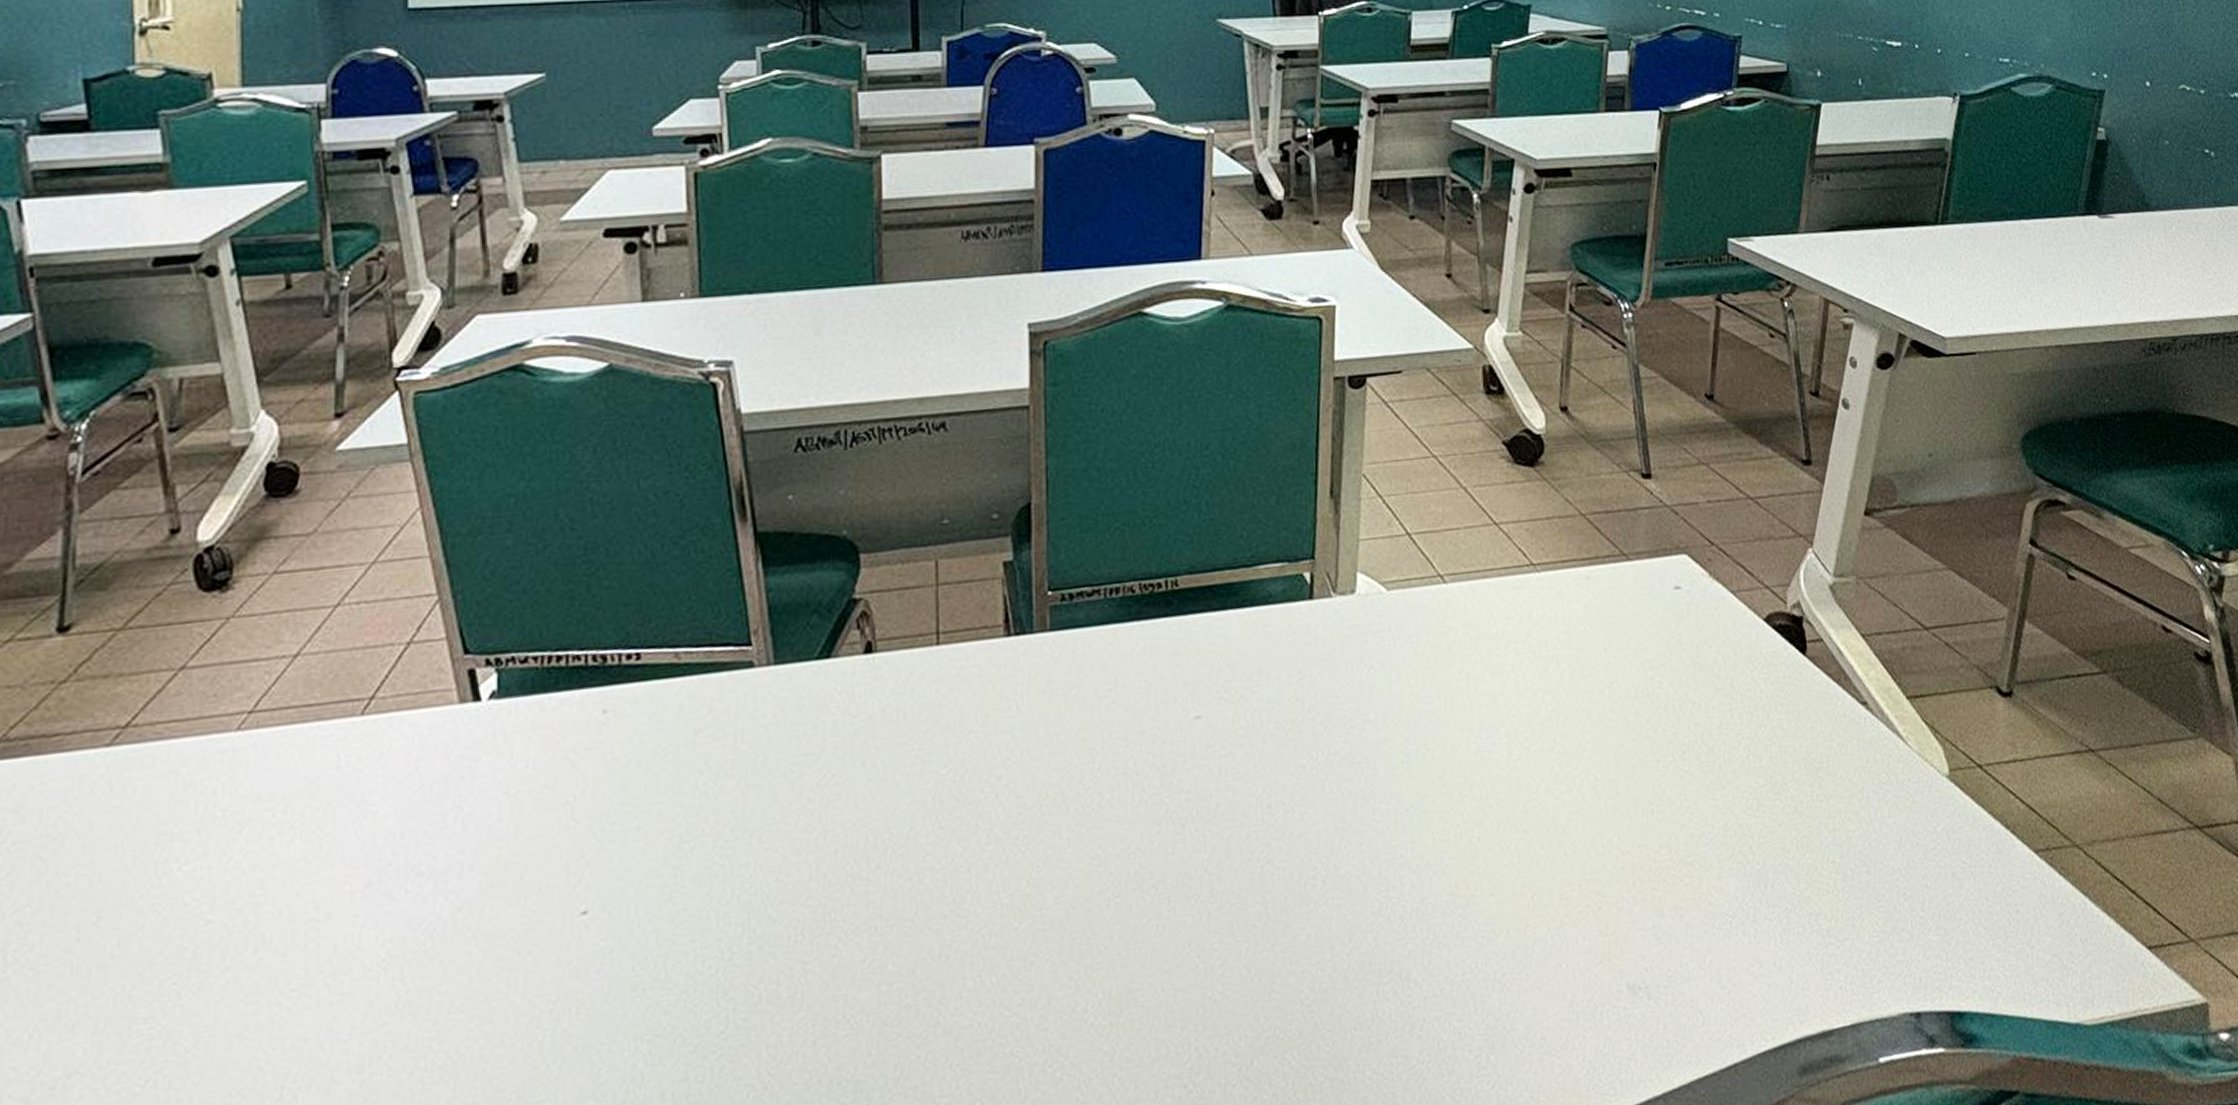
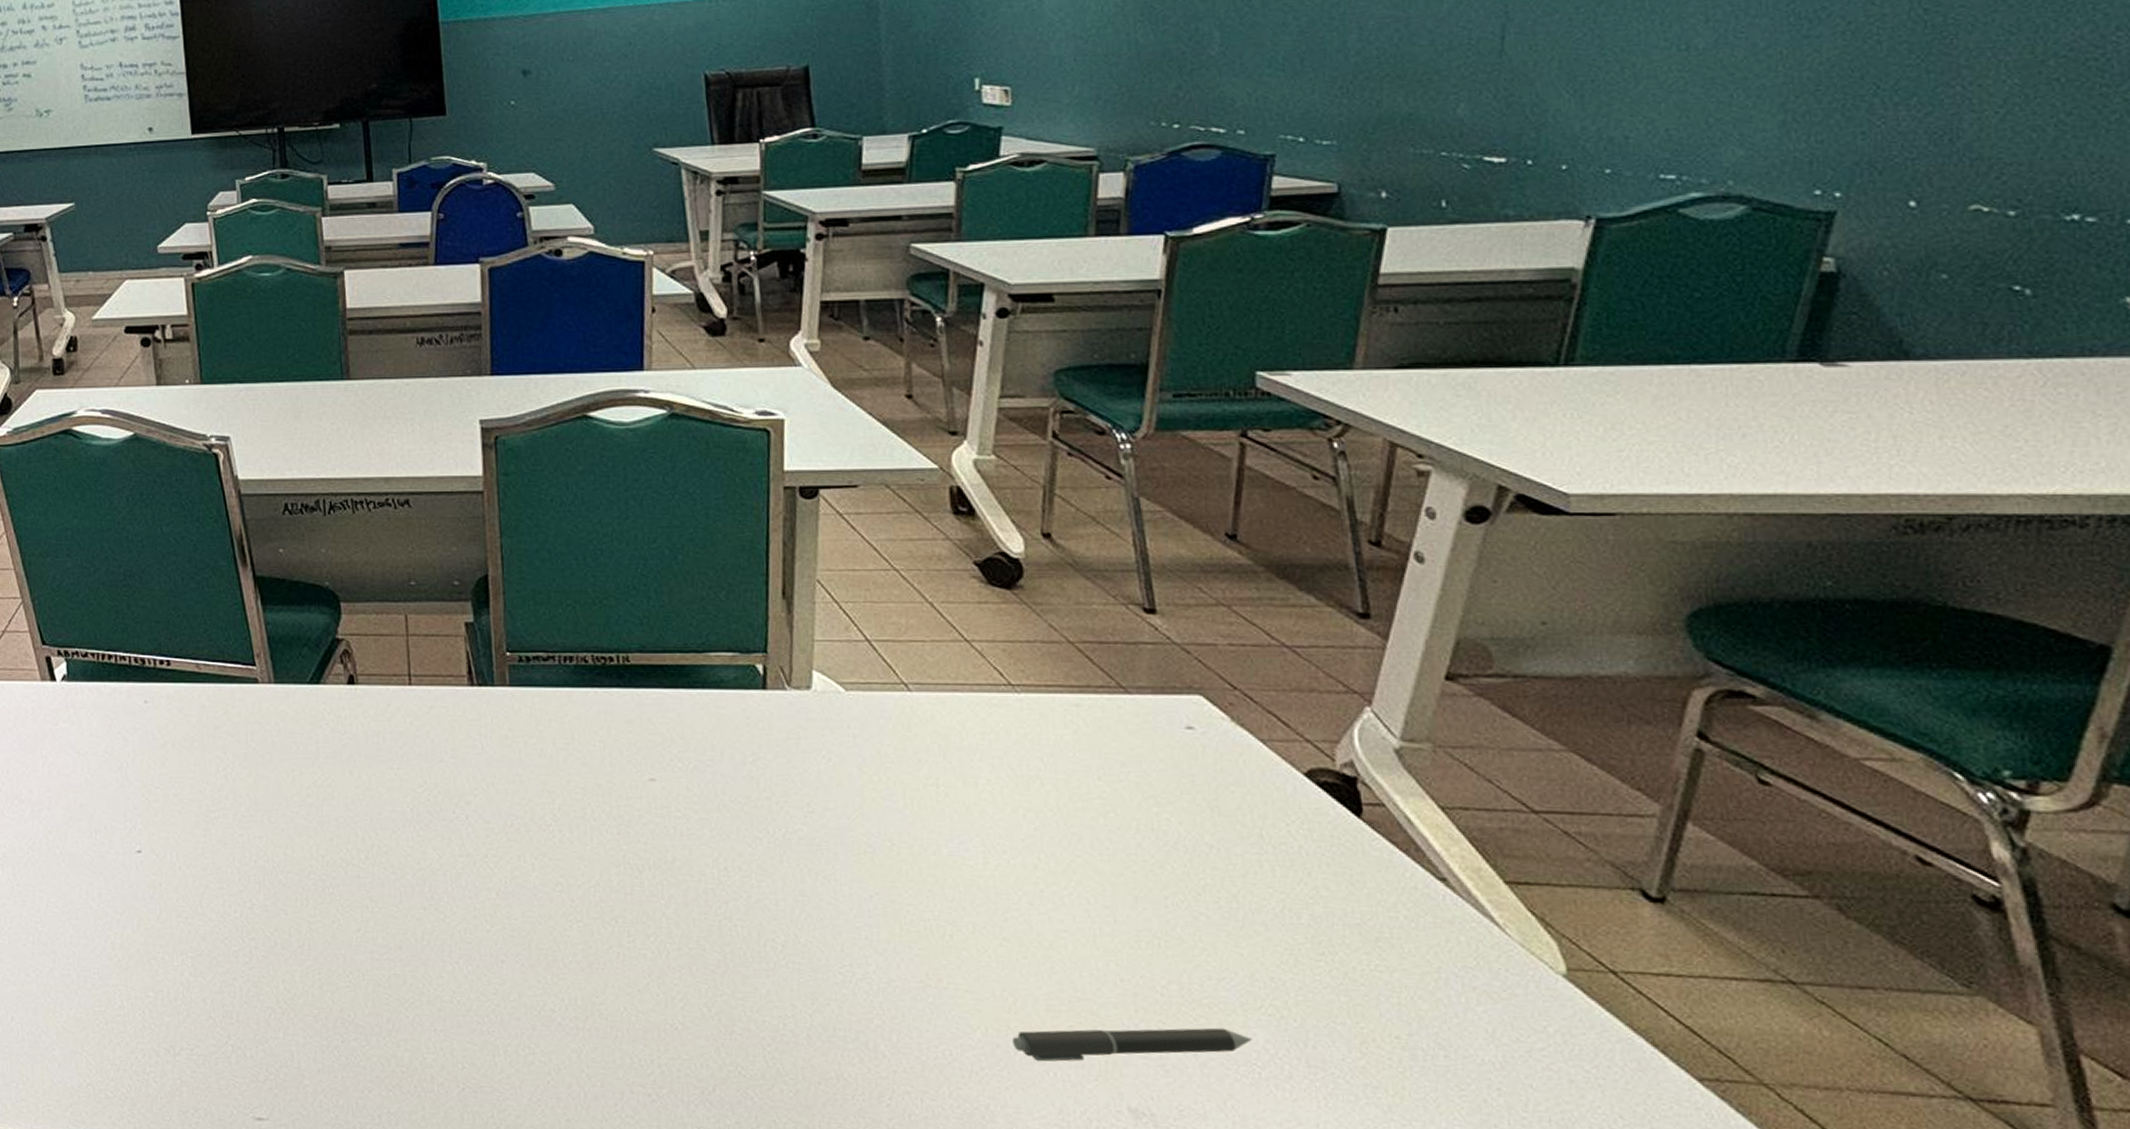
pen: none [1531,883,1726,956] -> present [1013,1027,1254,1062]

